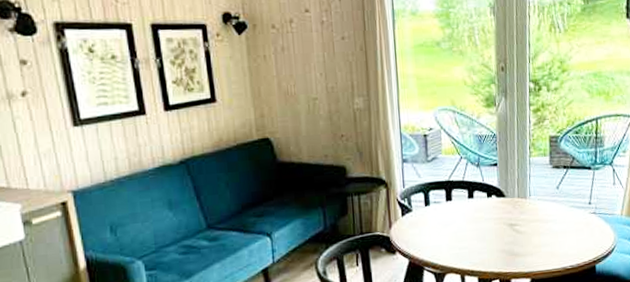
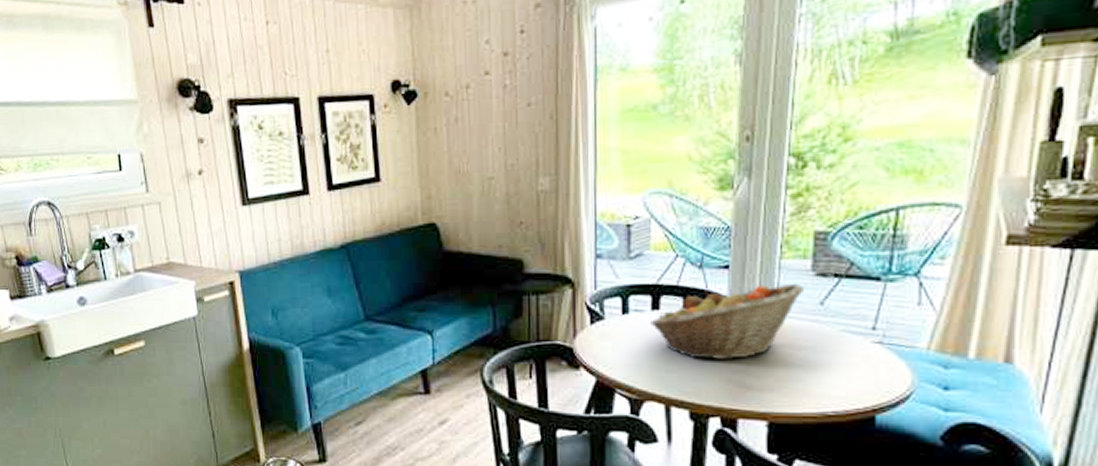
fruit basket: none [446,174,546,236] -> present [651,283,804,359]

